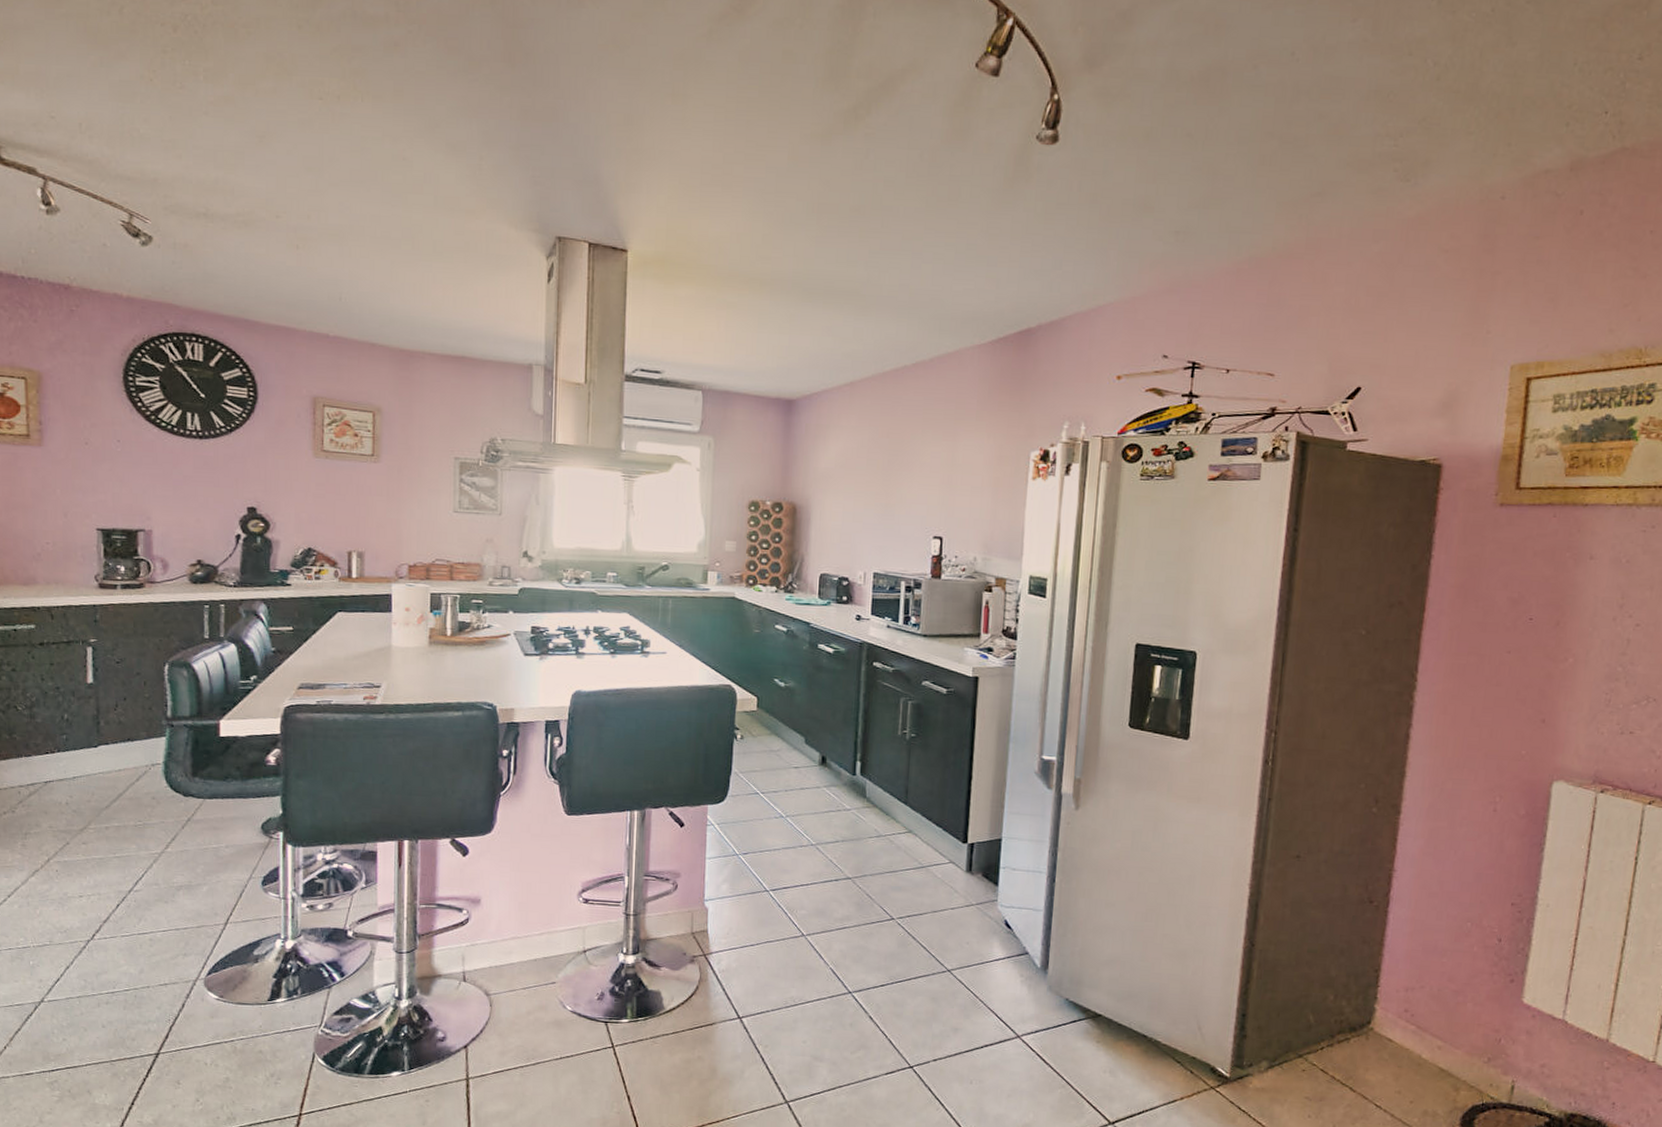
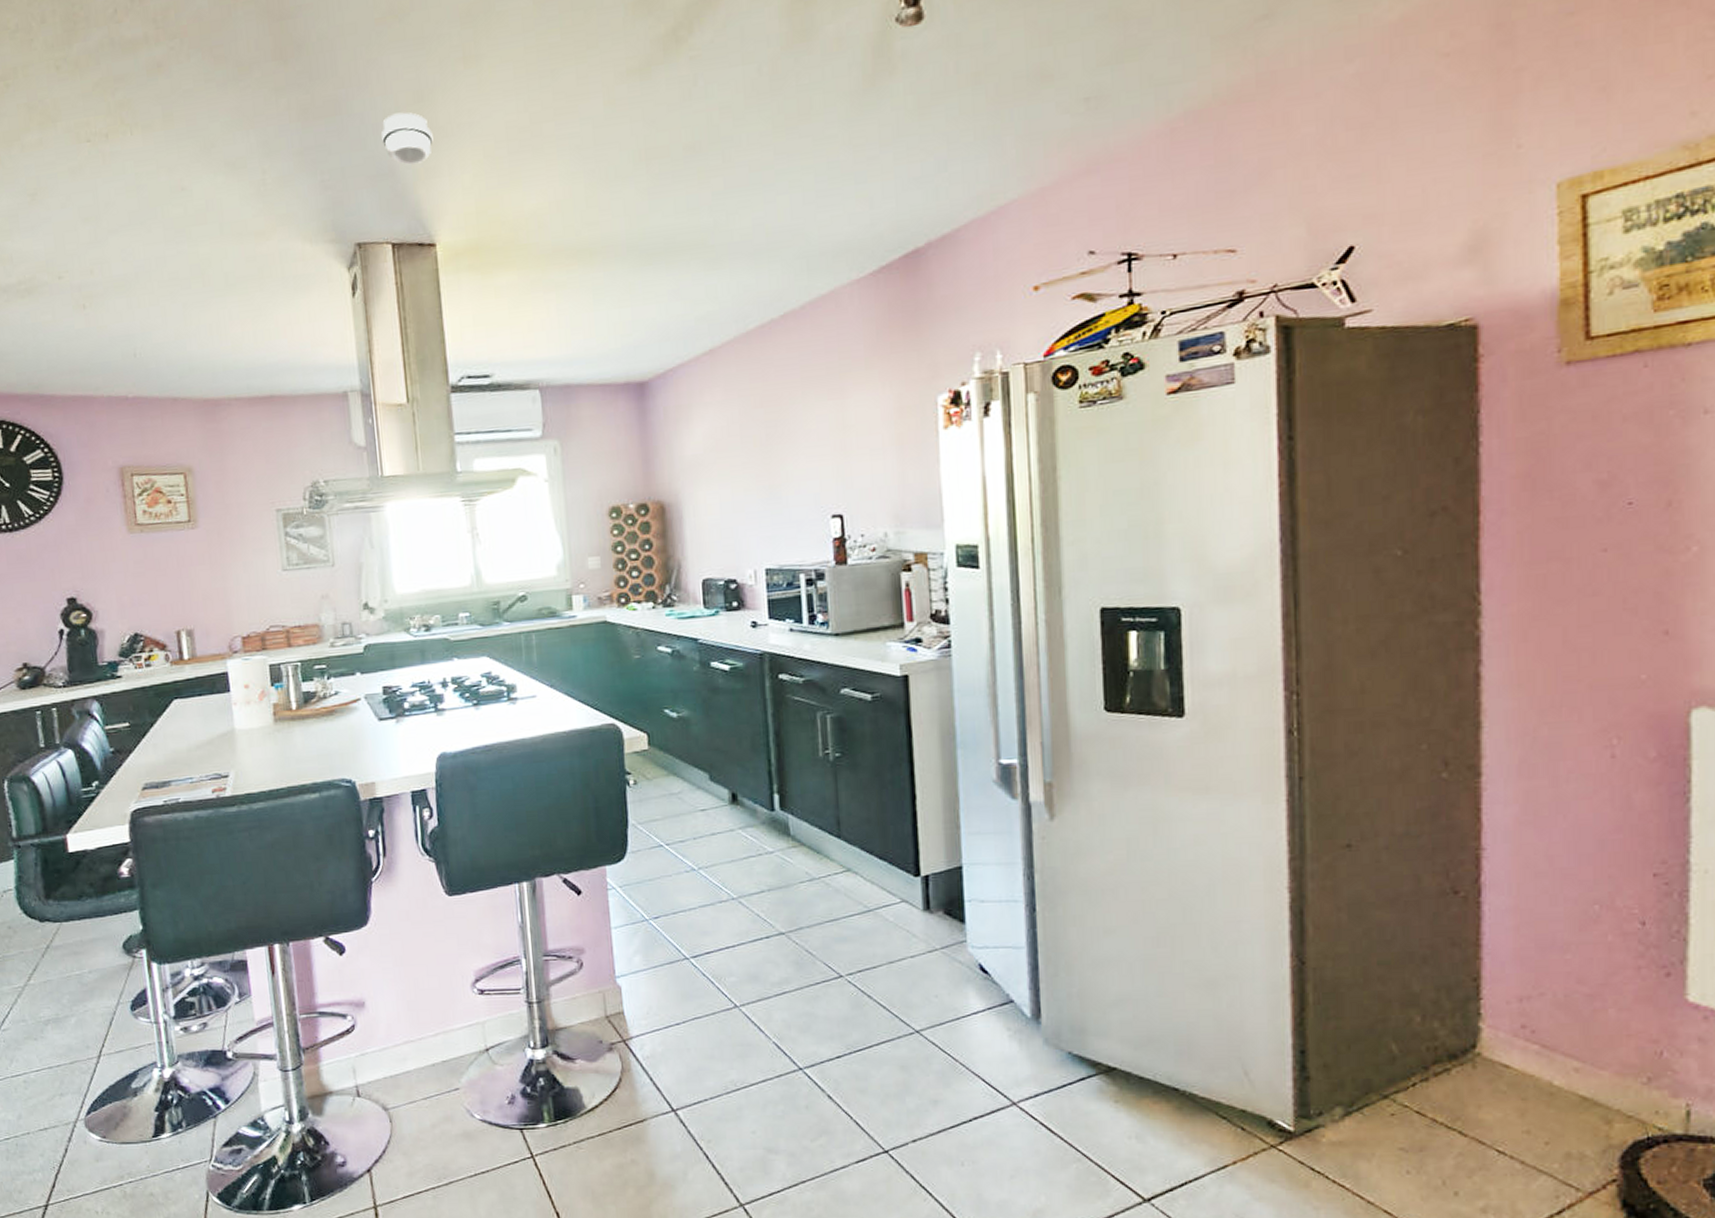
smoke detector: none [591,130,637,178] -> present [381,112,433,165]

